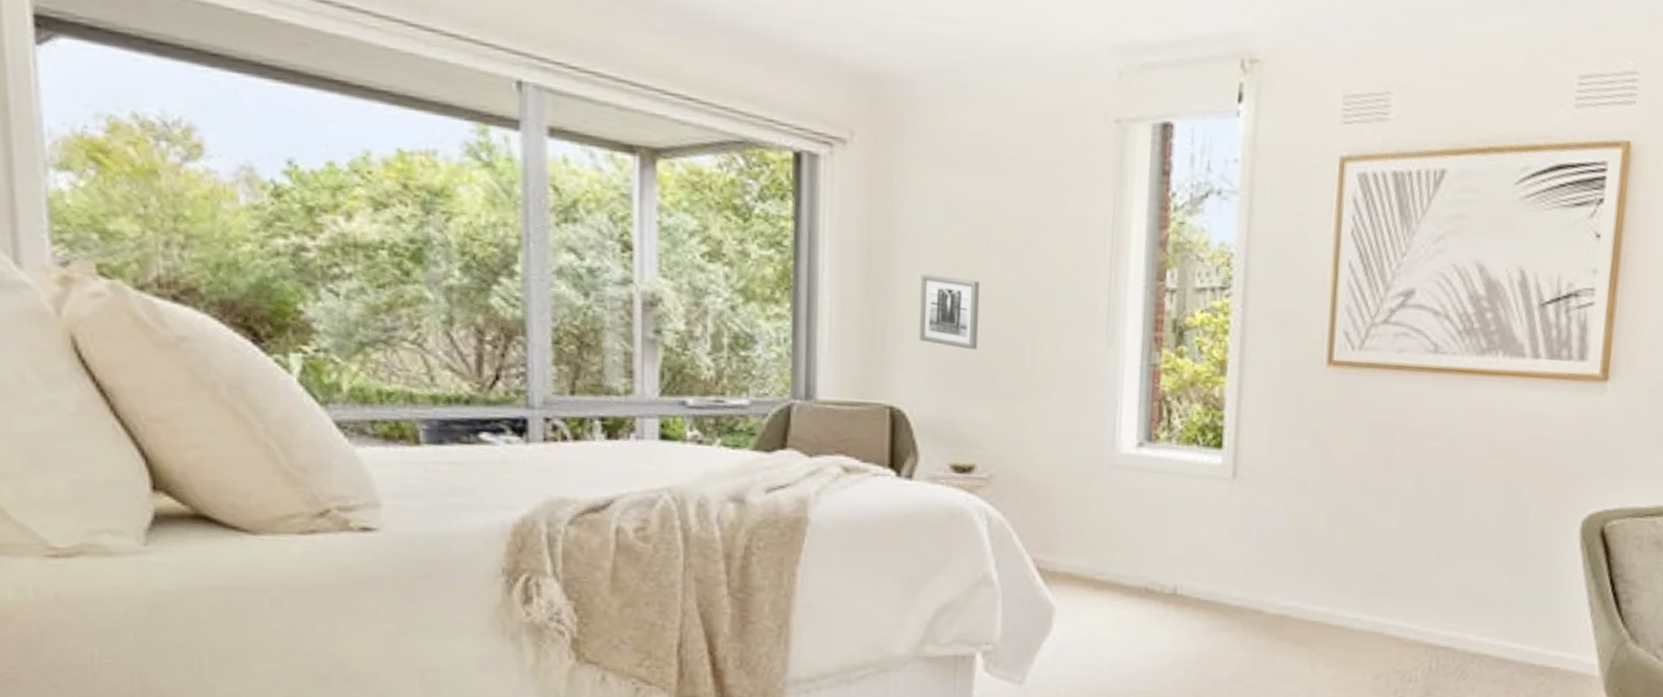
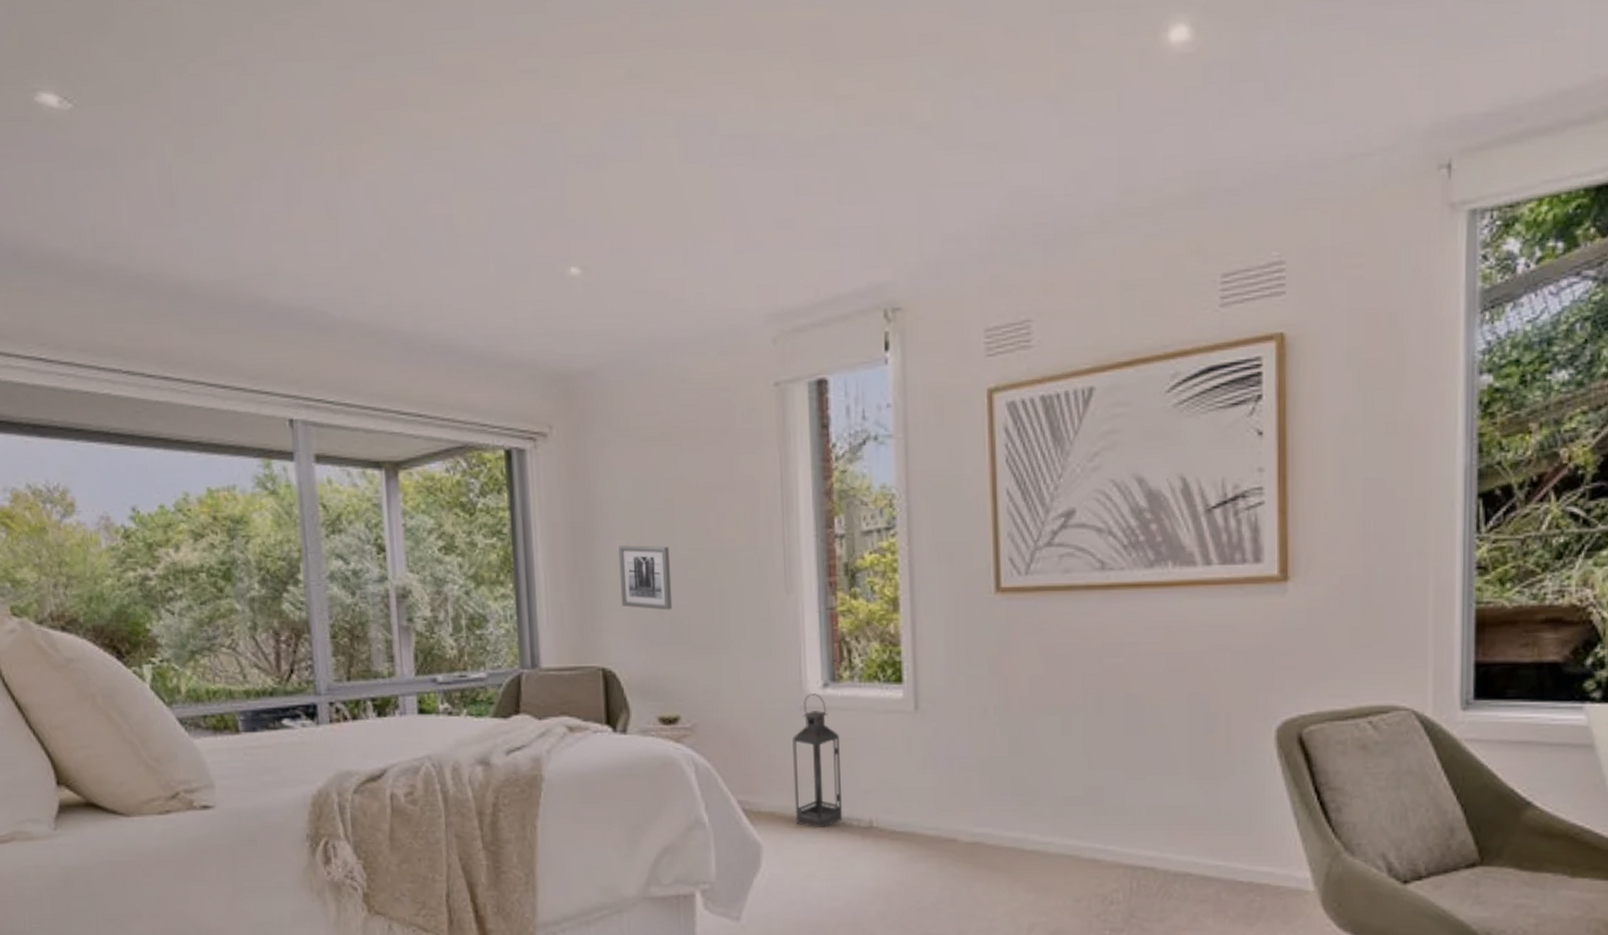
lantern: none [1094,452,1150,593] -> present [792,693,843,828]

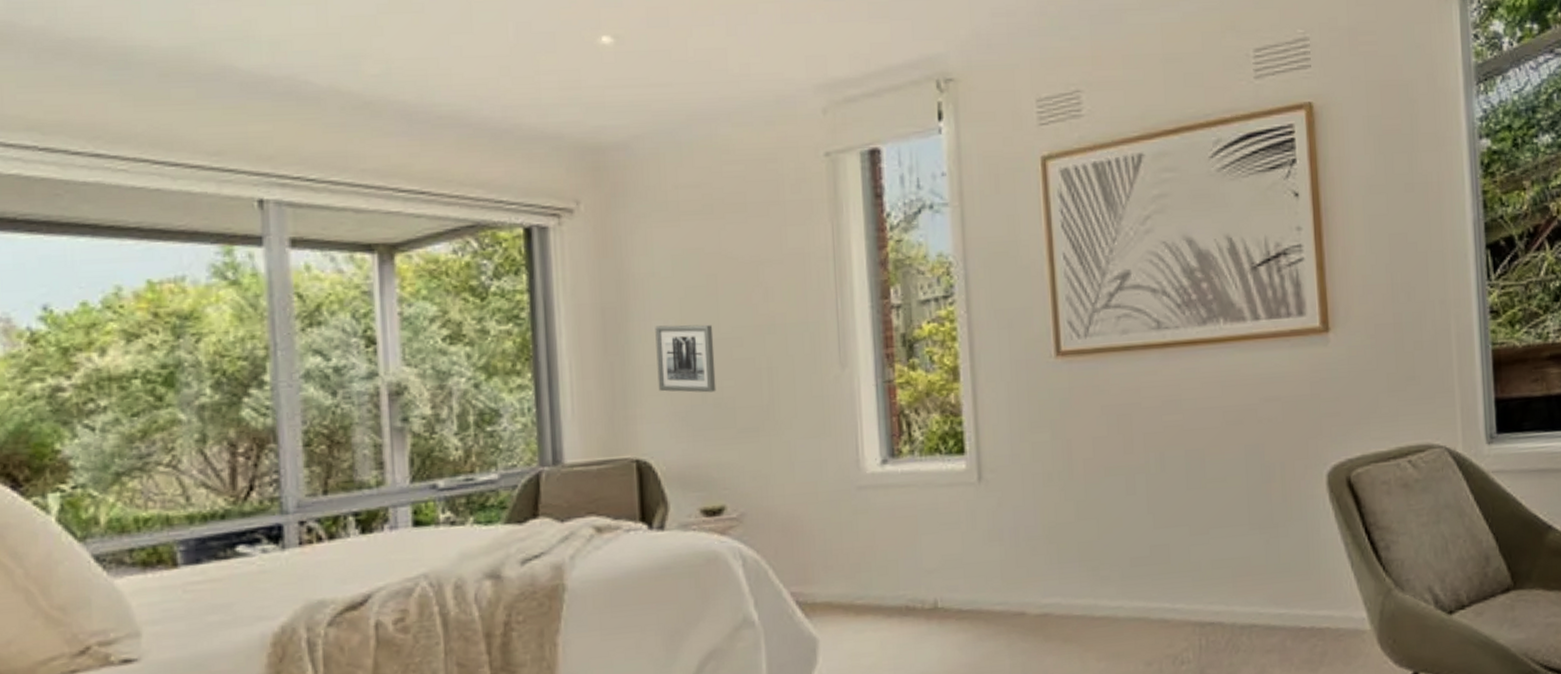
lantern: present [792,693,843,828] -> none [850,471,906,615]

